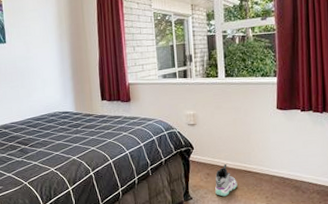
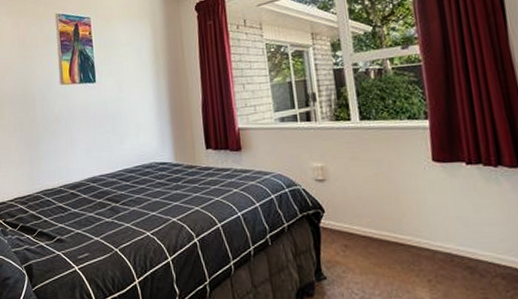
sneaker: present [215,163,238,197] -> none [355,232,387,278]

